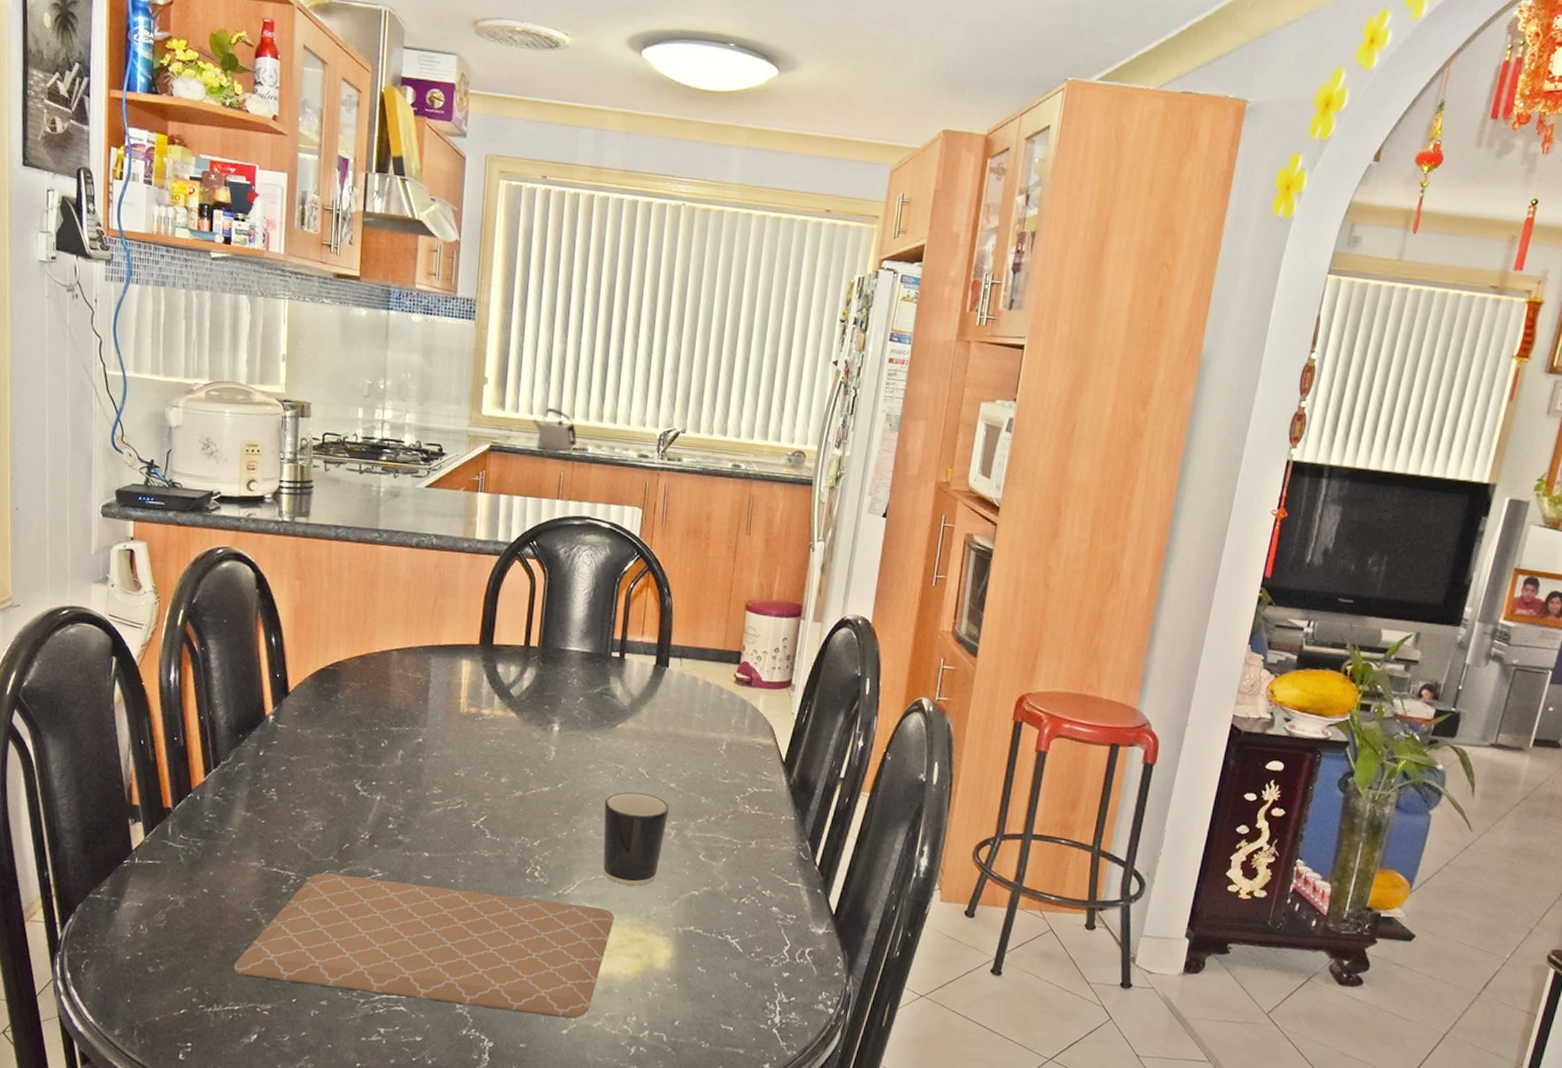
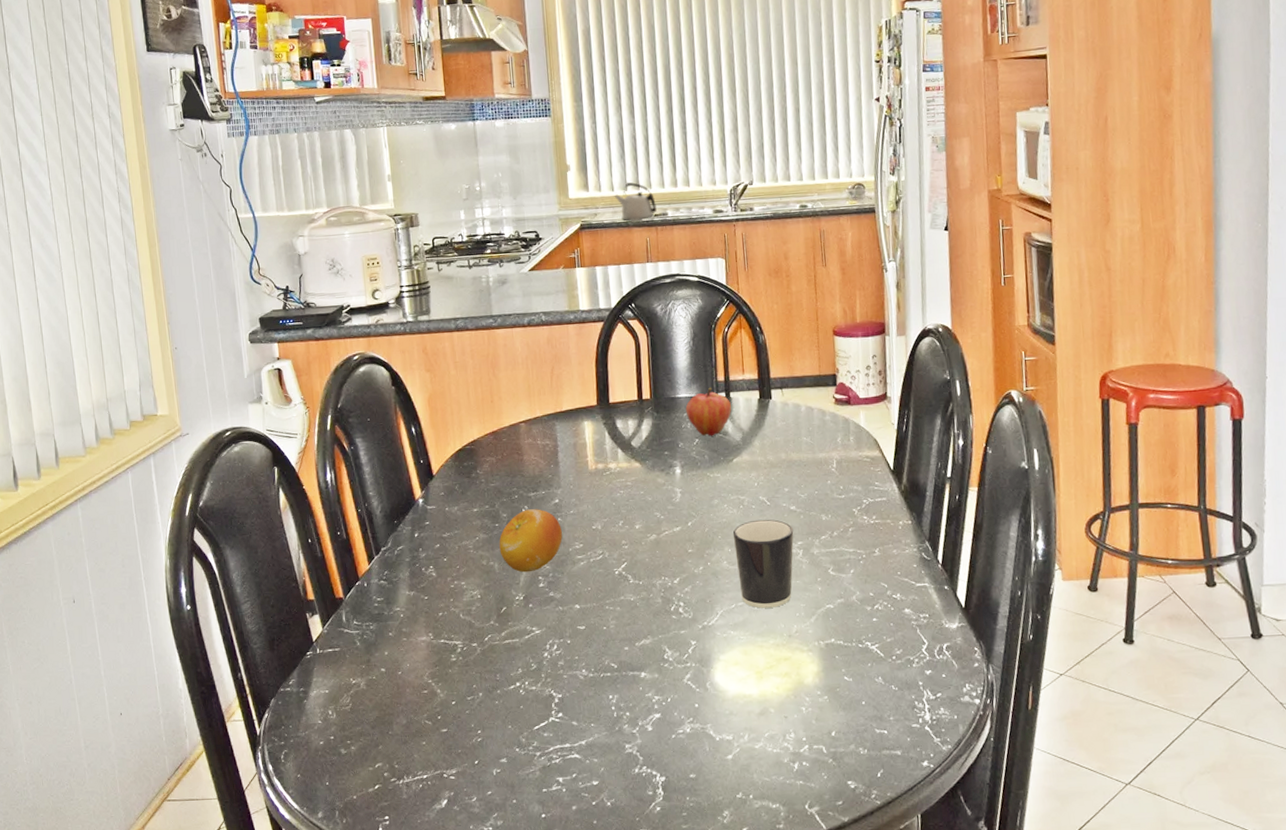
placemat: present [233,873,615,1018] -> none [417,633,760,746]
fruit: none [350,744,421,811] -> present [499,509,563,573]
fruit: none [574,645,625,697] -> present [685,388,732,436]

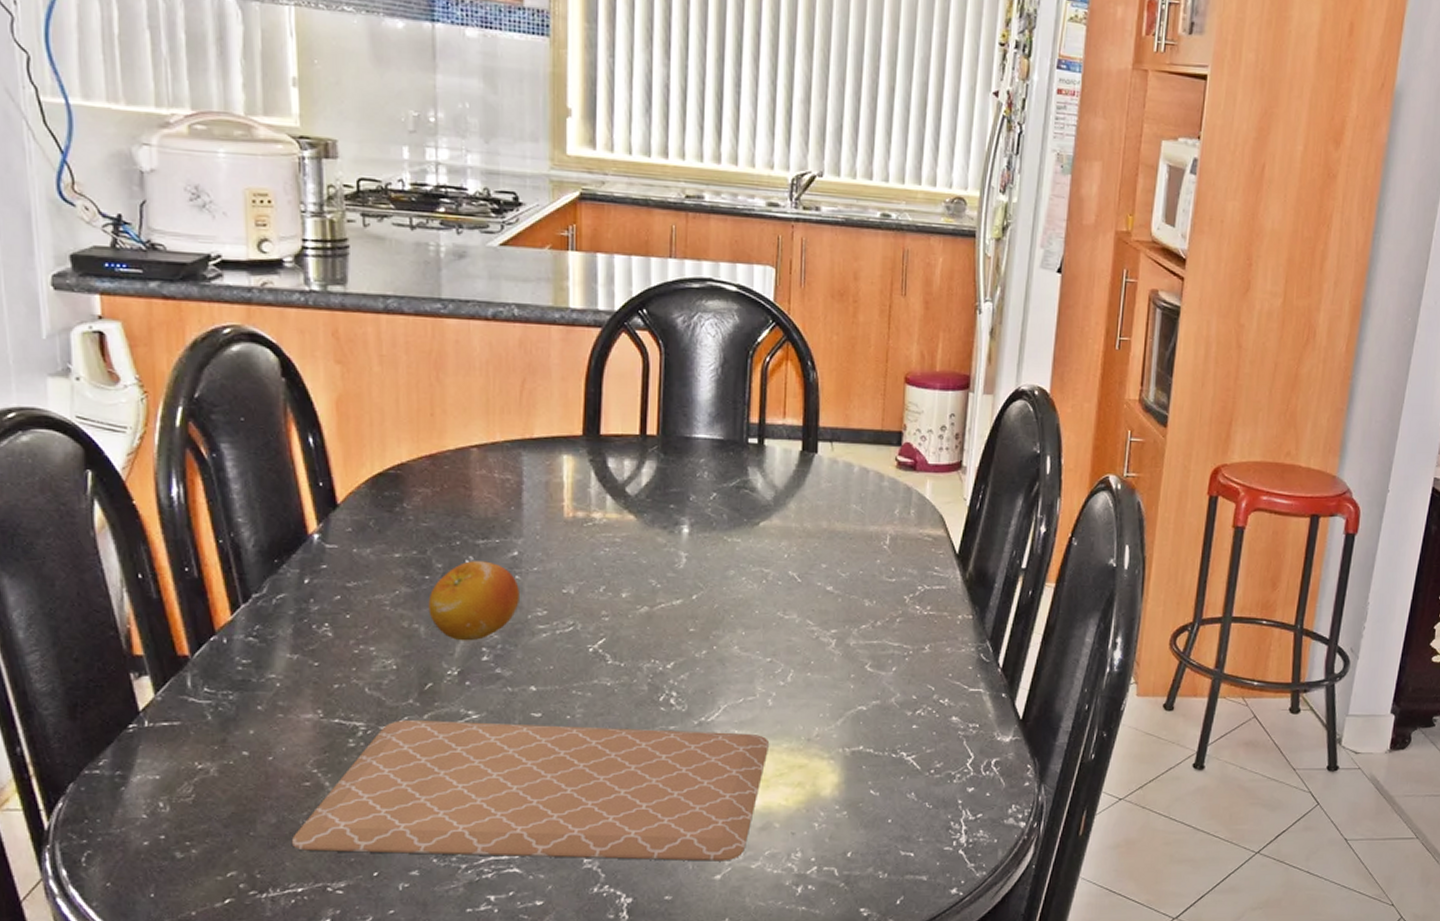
placemat: none [417,633,760,746] -> present [291,720,770,862]
kettle: present [614,182,657,222] -> none [631,147,689,202]
fruit: present [685,388,732,436] -> none [703,430,765,491]
mug: present [732,519,794,608] -> none [749,599,828,705]

